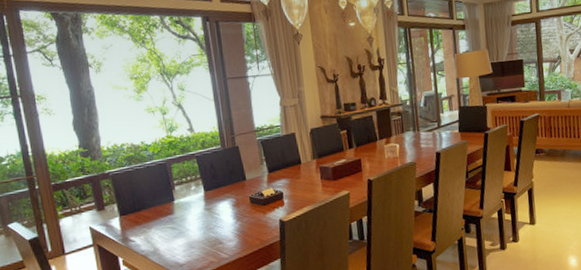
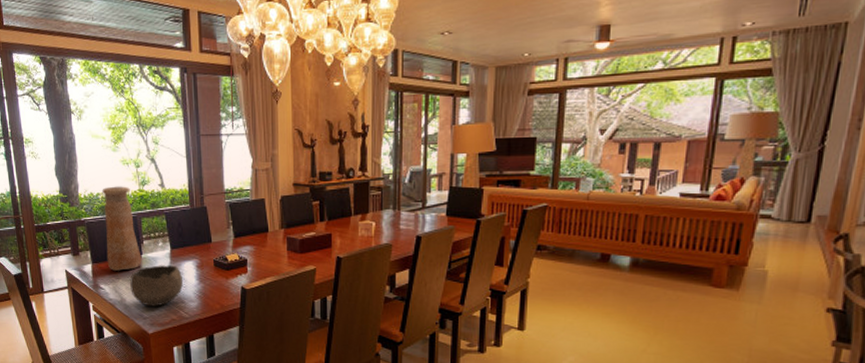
vase: none [126,134,175,221] -> present [102,186,142,271]
bowl: none [163,207,220,253] -> present [130,265,183,307]

